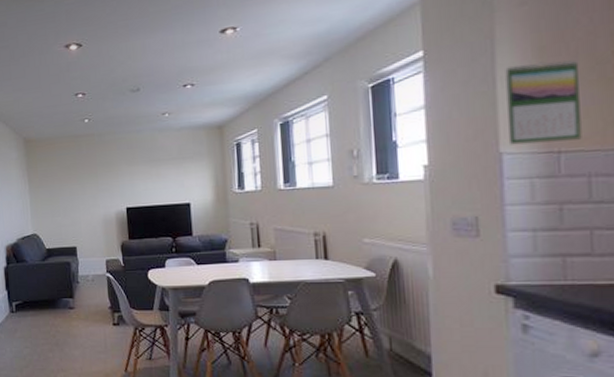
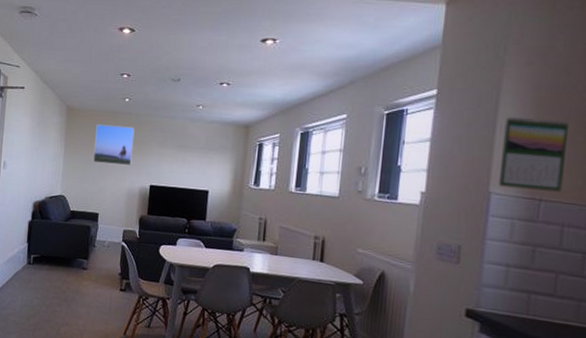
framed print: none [58,148,103,193] -> present [93,124,135,165]

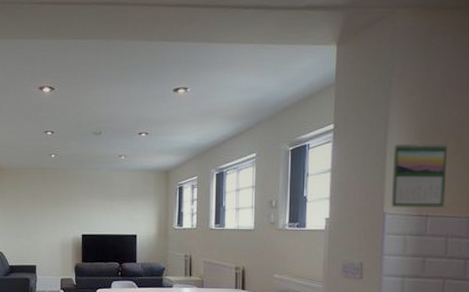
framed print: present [93,124,135,165] -> none [26,181,63,218]

